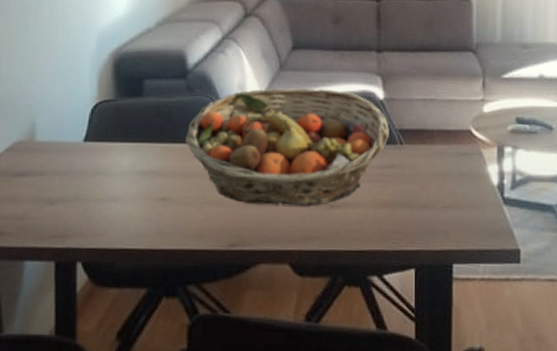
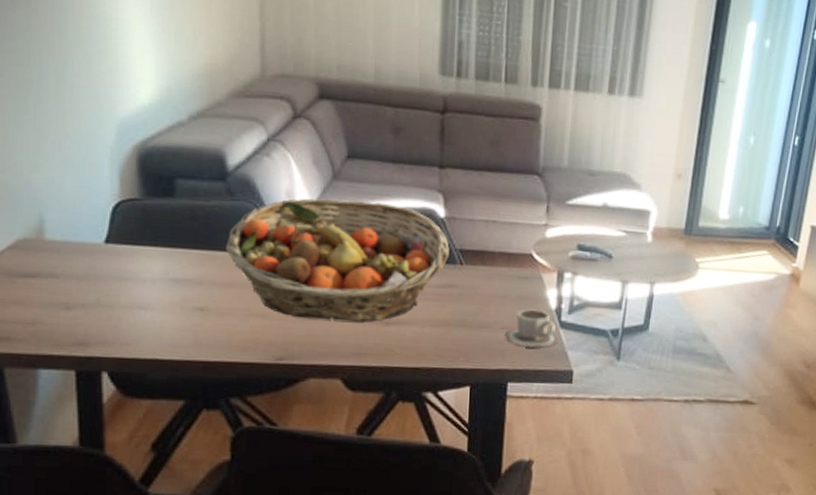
cup: none [448,186,503,226] -> present [505,309,559,348]

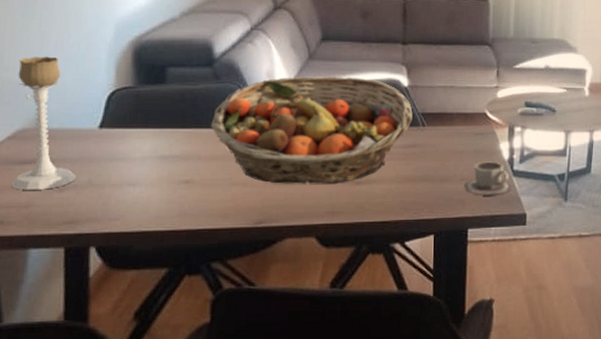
candle holder: none [14,157,83,307] -> present [11,56,76,190]

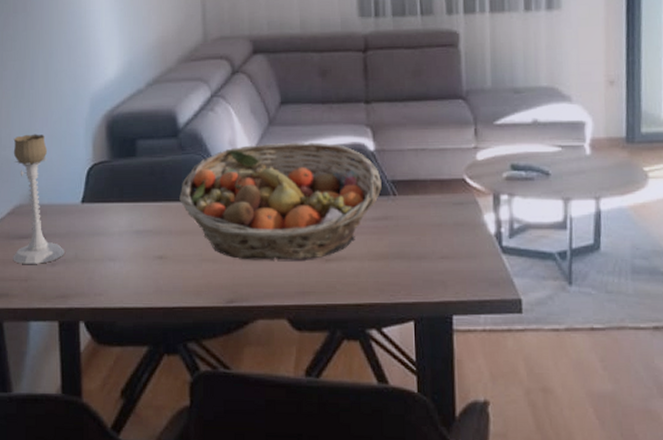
cup: present [464,161,512,195] -> none [445,236,502,276]

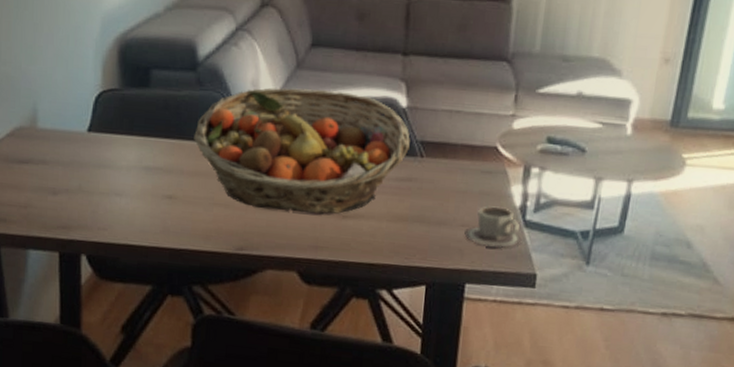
candle holder: present [13,134,64,264] -> none [11,50,68,192]
cup: none [445,236,502,276] -> present [464,206,522,248]

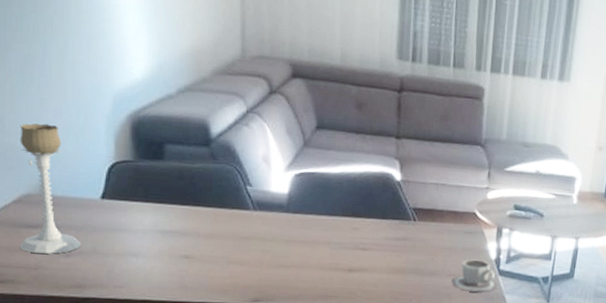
candle holder: none [11,50,68,192] -> present [19,123,81,254]
fruit basket: present [194,87,410,214] -> none [209,162,405,269]

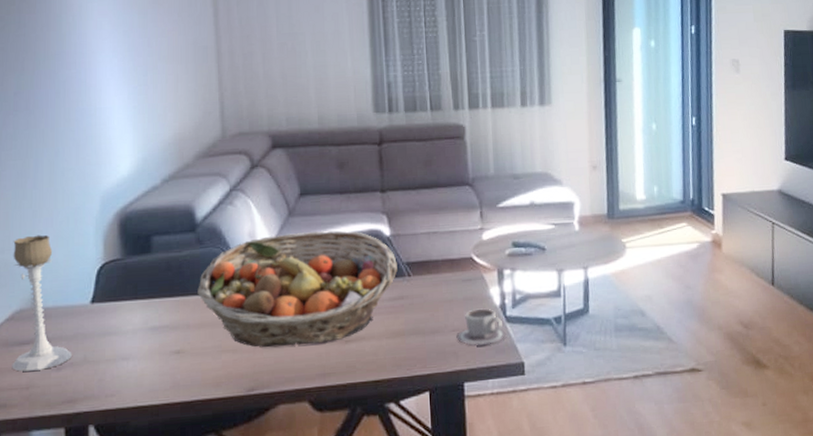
fruit basket: none [209,162,405,269] -> present [198,230,397,348]

